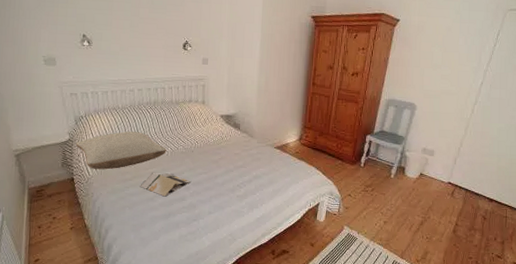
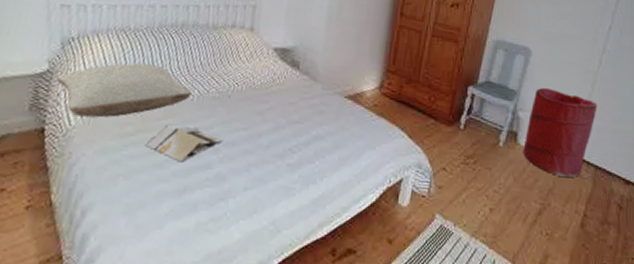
laundry hamper: none [409,133,469,198] -> present [523,87,597,177]

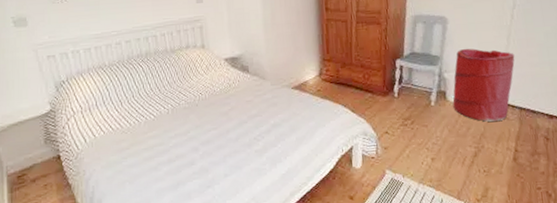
pillow: present [56,63,192,118] -> none [58,90,166,142]
brochure: present [145,124,223,162] -> none [139,135,200,164]

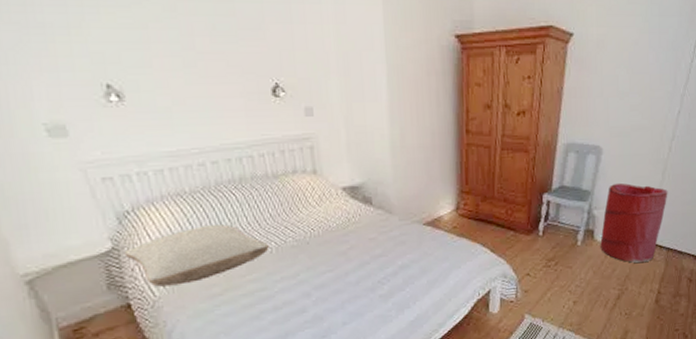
pillow: none [58,90,166,142] -> present [124,224,269,287]

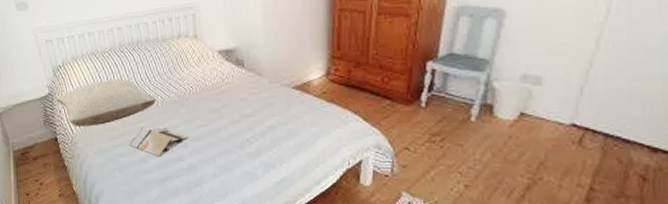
brochure: none [236,278,312,312] -> present [129,127,189,157]
laundry hamper: present [600,182,668,263] -> none [502,51,606,148]

